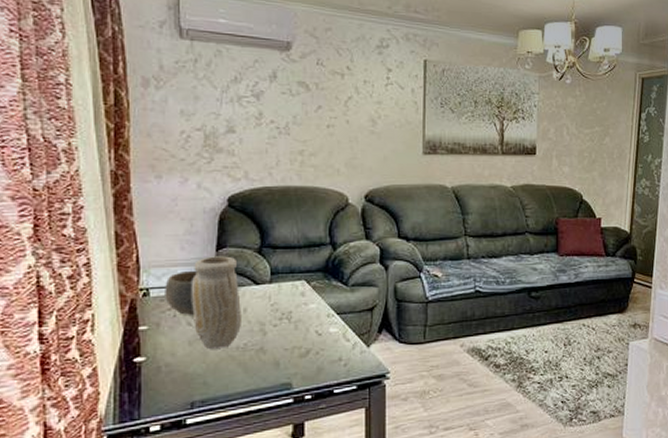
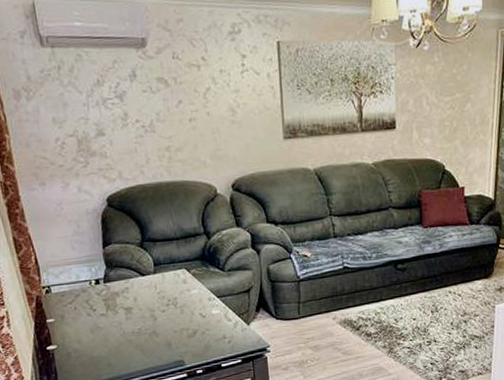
bowl: present [165,270,199,315] -> none [63,266,93,307]
vase: present [191,256,241,349] -> none [85,252,134,335]

